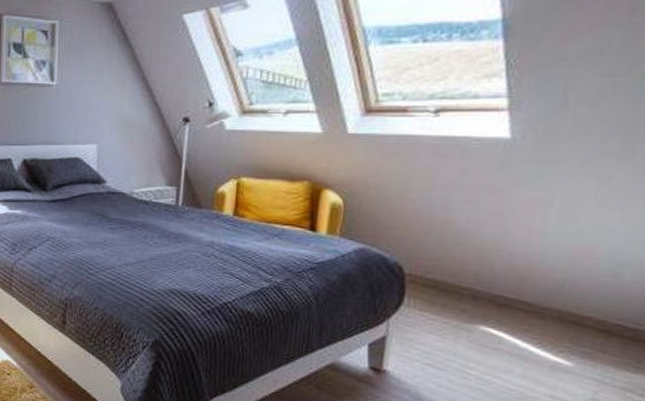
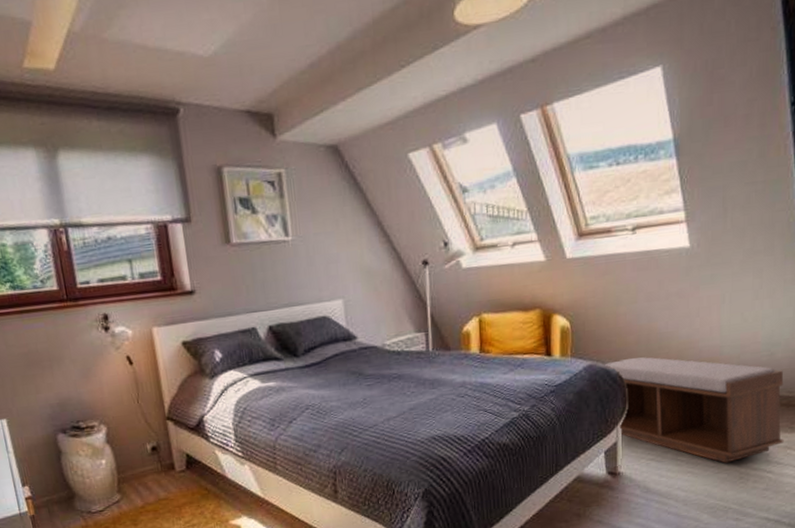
bench: none [382,248,631,390] -> present [605,357,784,463]

